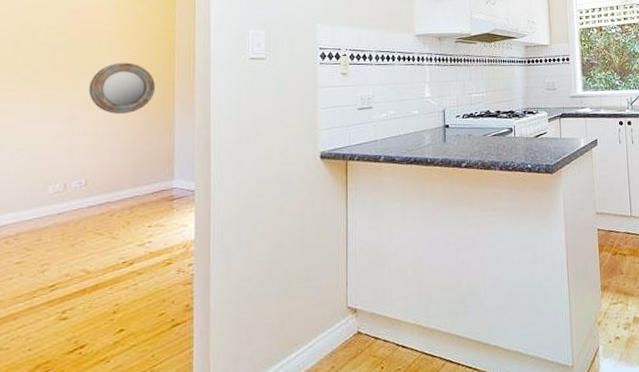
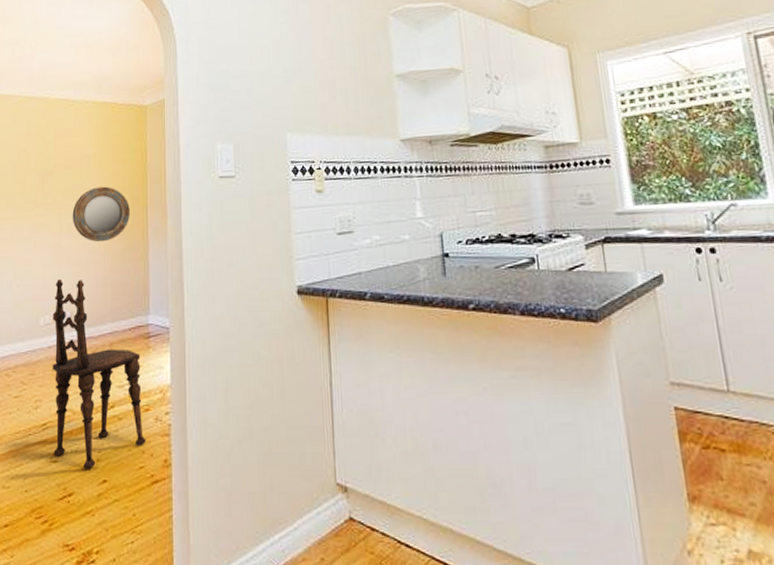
dining chair: none [63,149,167,322] -> present [52,280,146,469]

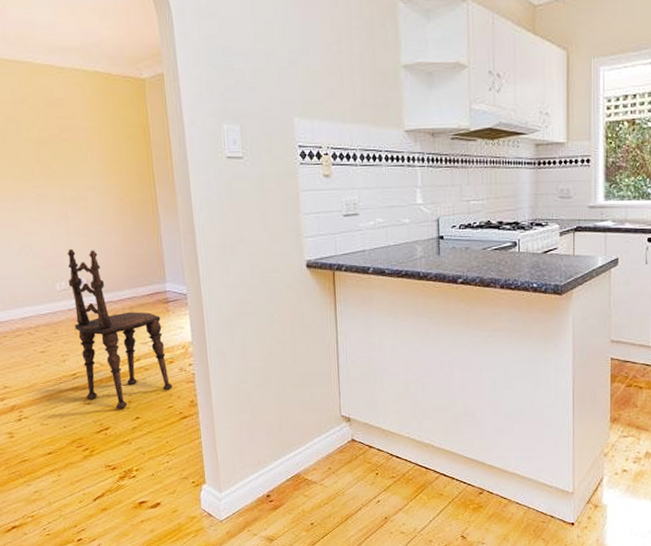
home mirror: present [72,186,130,243] -> none [75,161,138,216]

